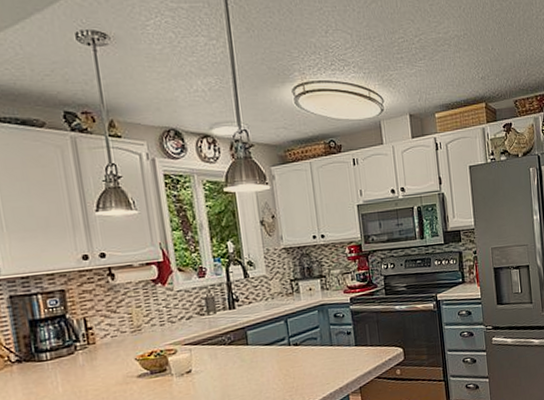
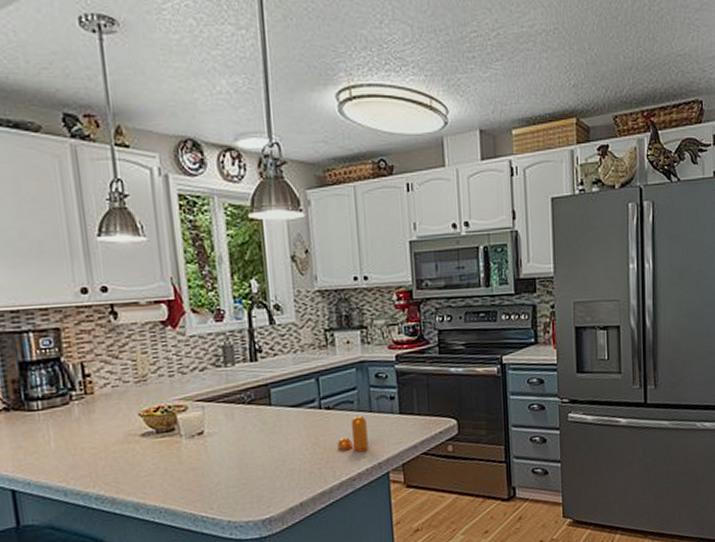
pepper shaker: none [305,349,331,379] -> present [337,415,368,451]

